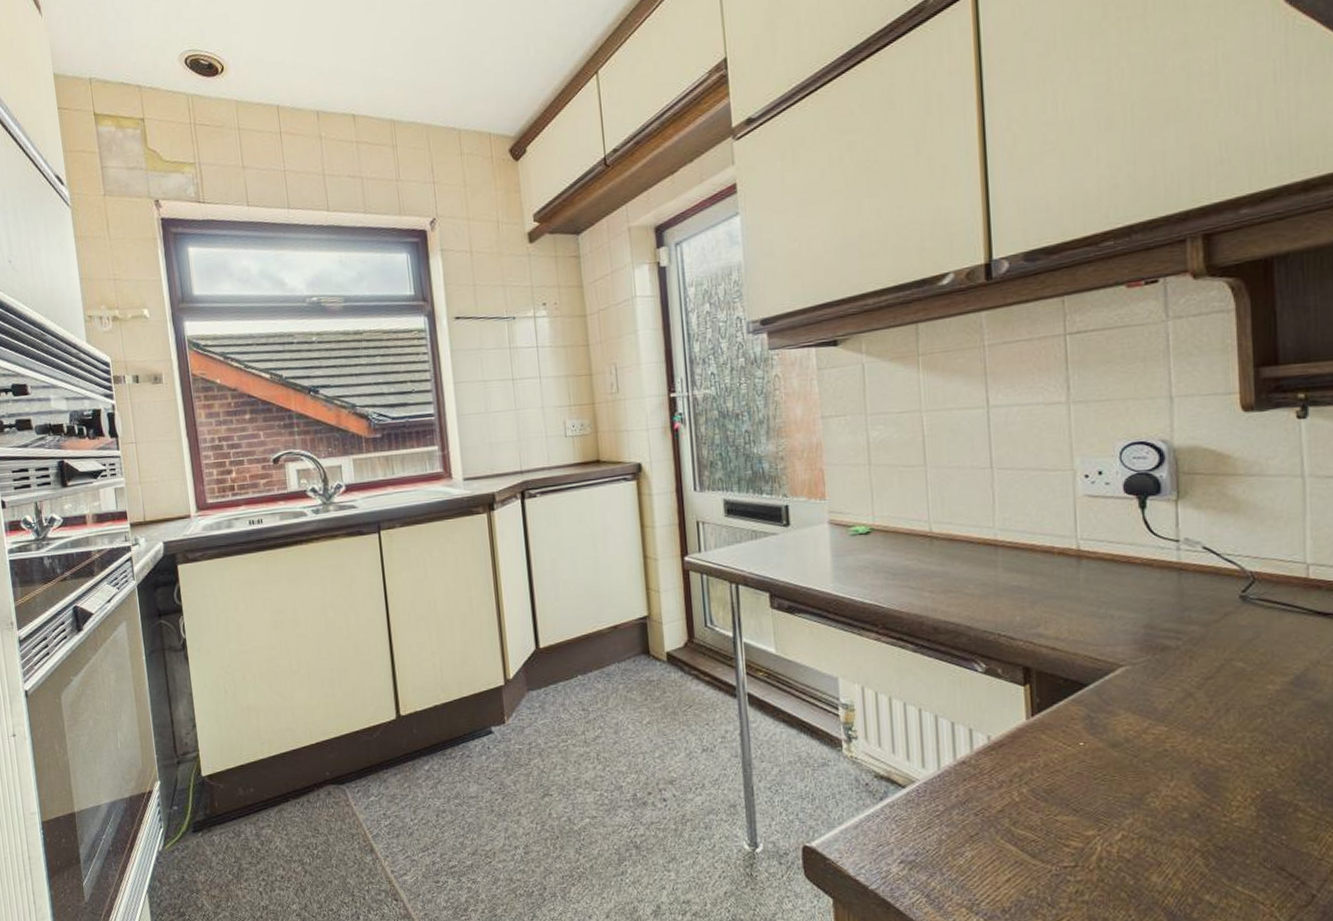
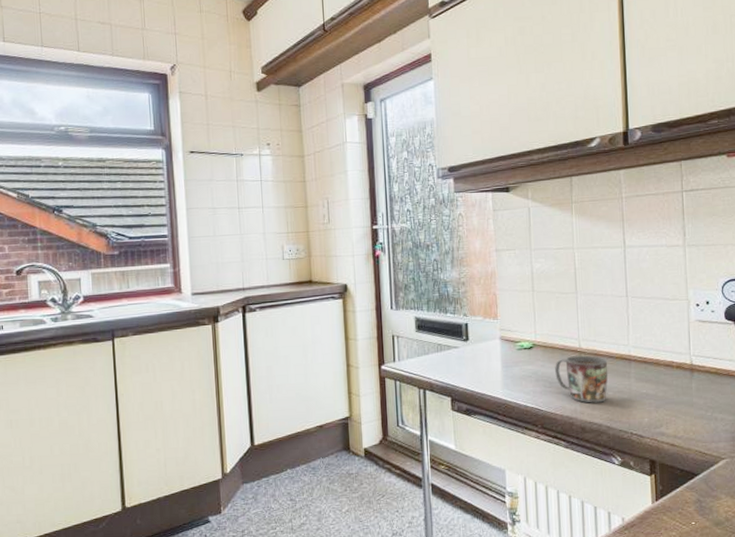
mug: none [899,541,968,599] -> present [555,355,608,403]

